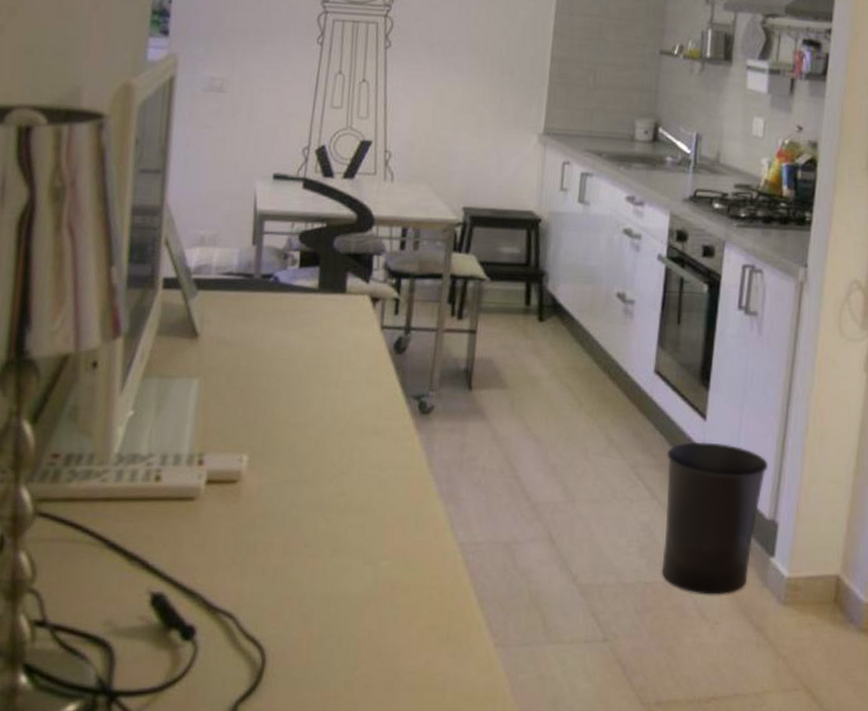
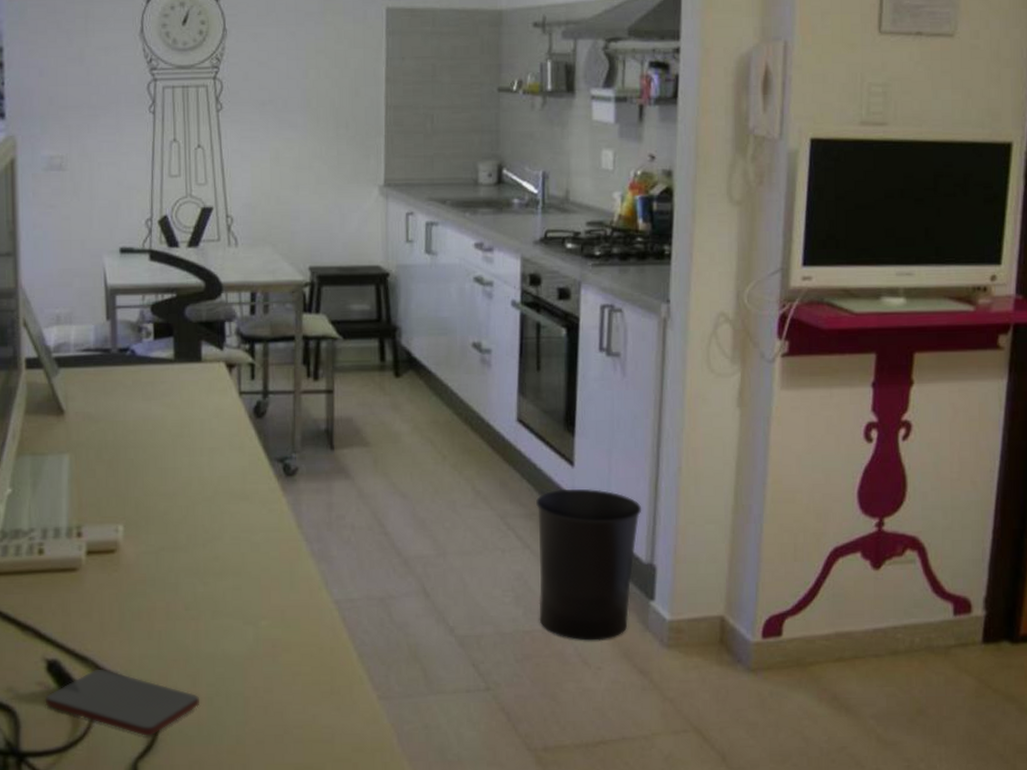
smartphone: none [144,604,310,678] -> present [45,668,199,736]

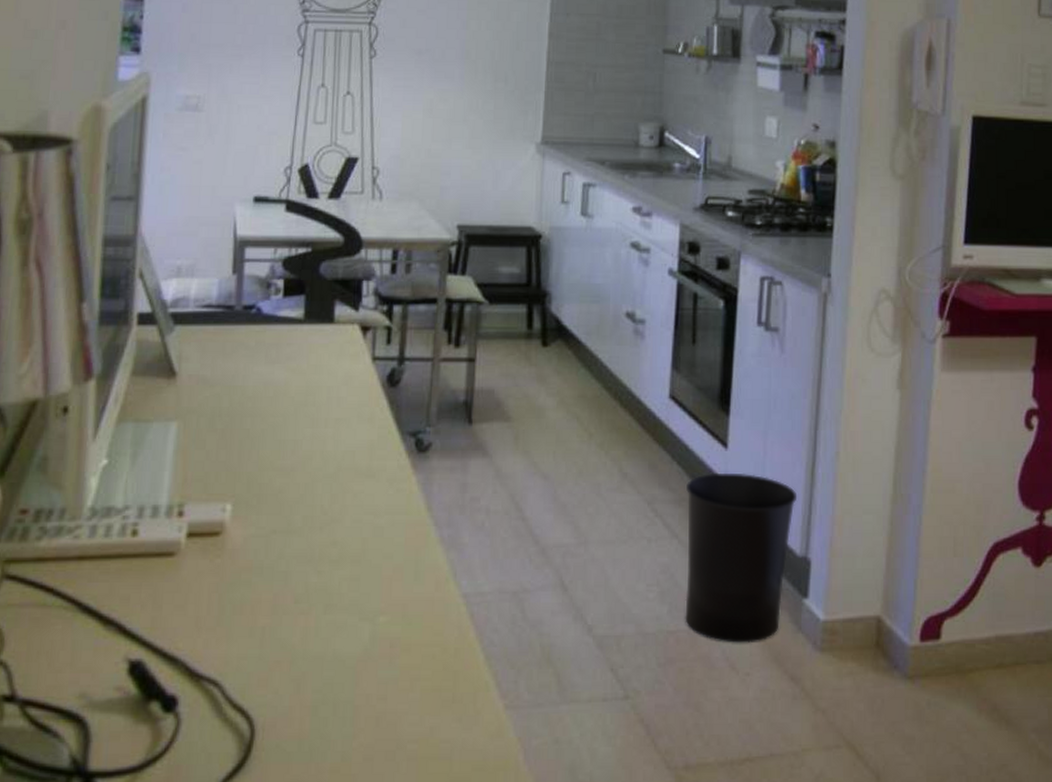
smartphone: present [45,668,199,736] -> none [122,671,302,752]

